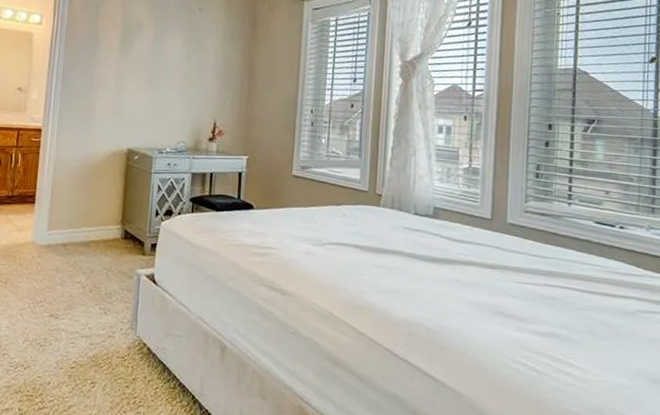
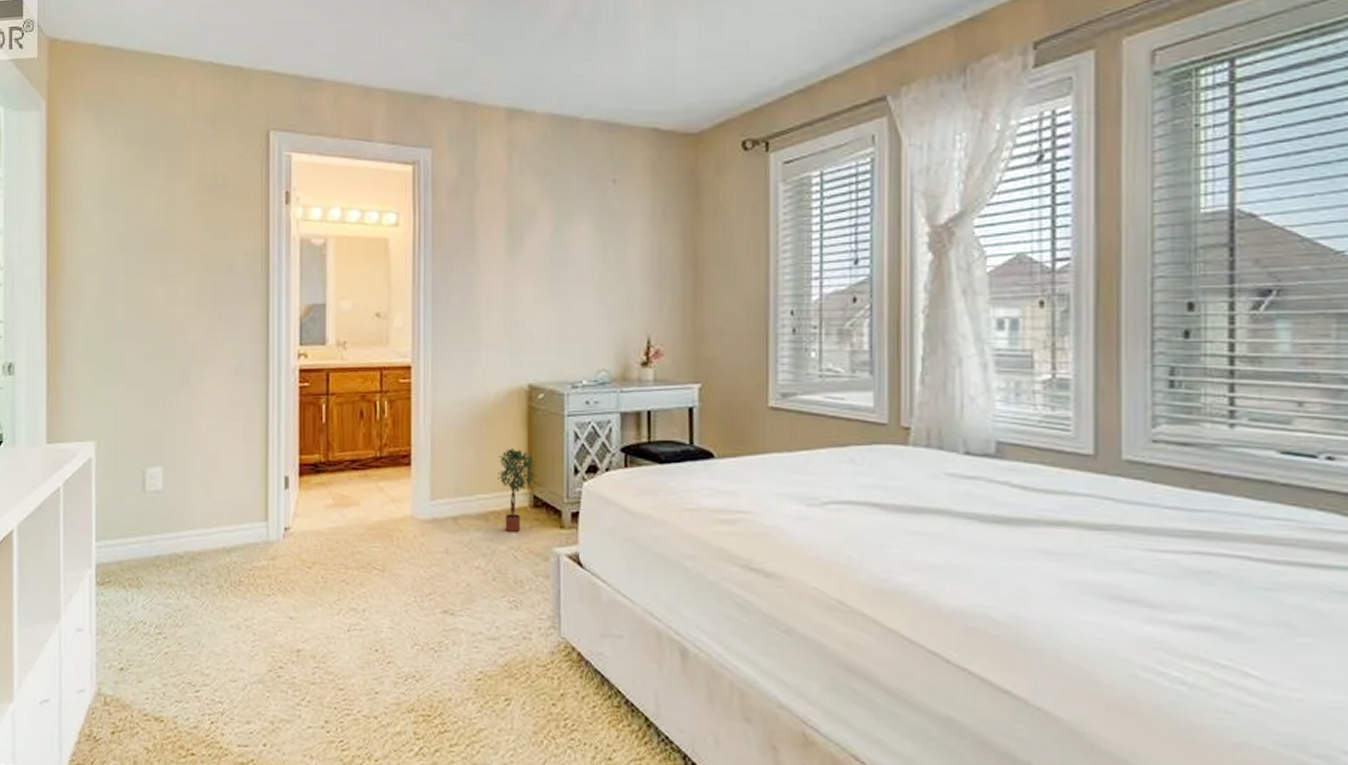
potted tree: none [99,195,129,257] -> present [497,449,538,532]

